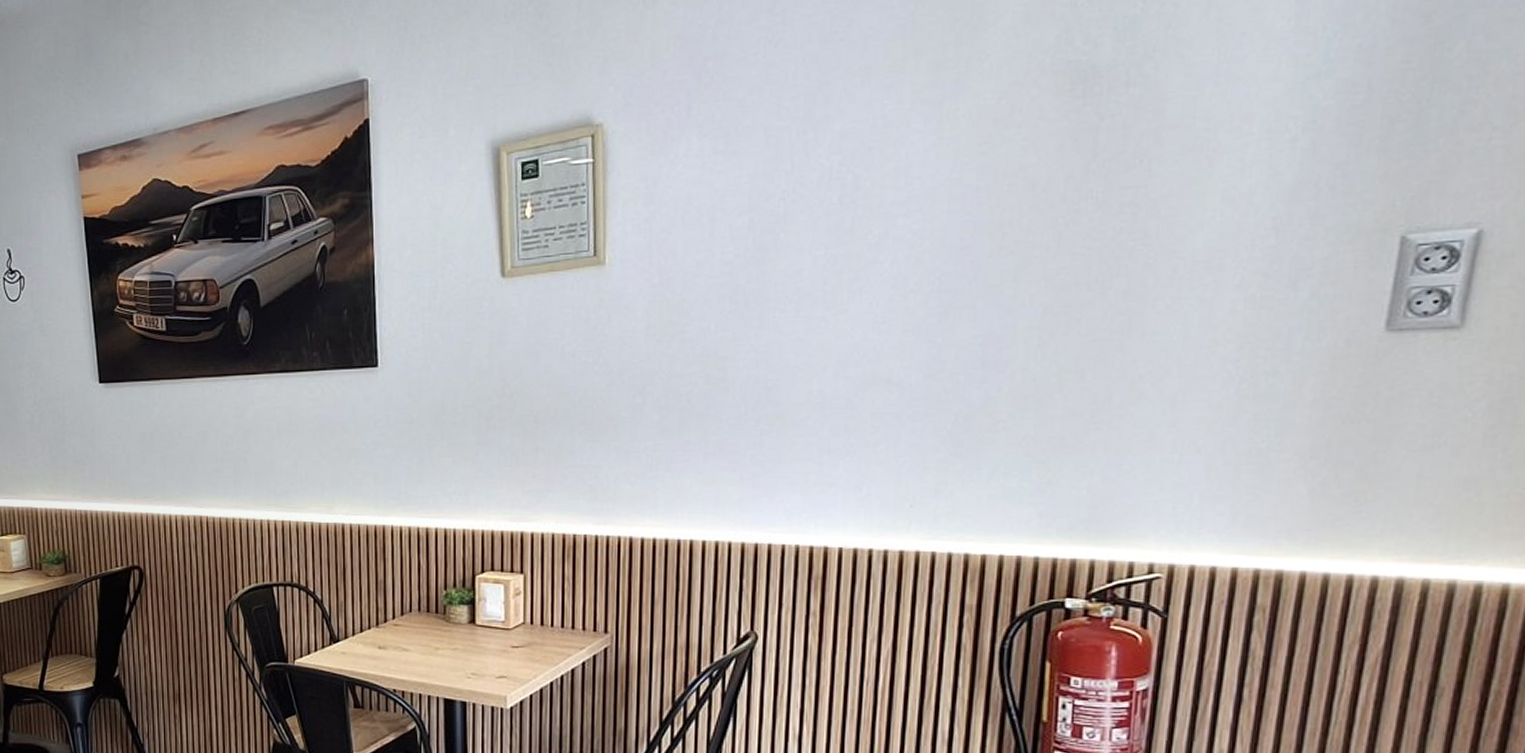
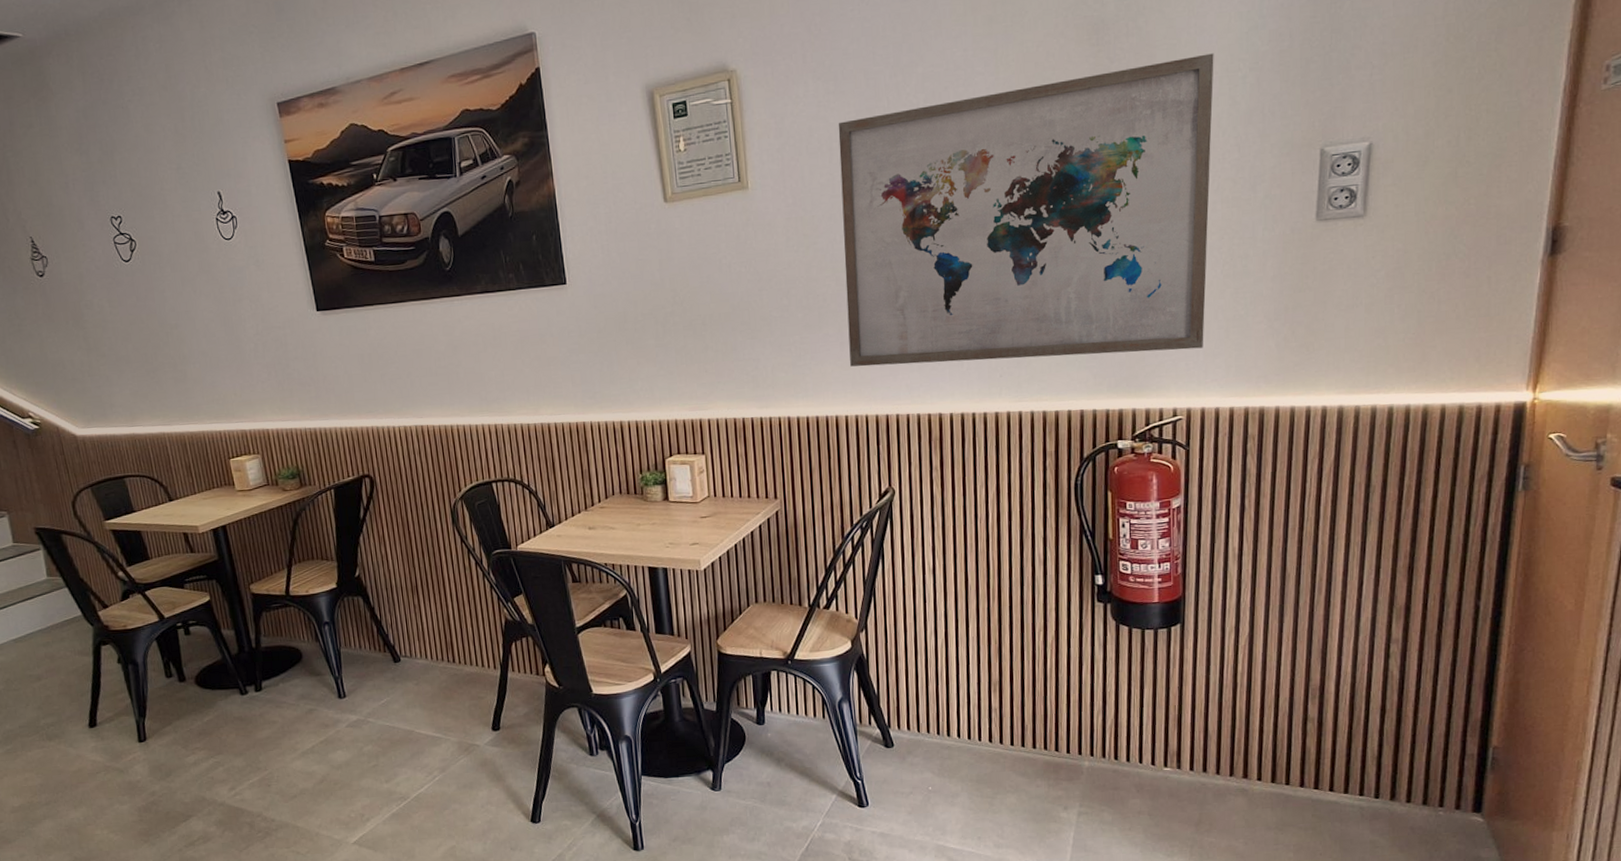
wall art: none [714,108,1251,489] -> present [838,53,1214,367]

